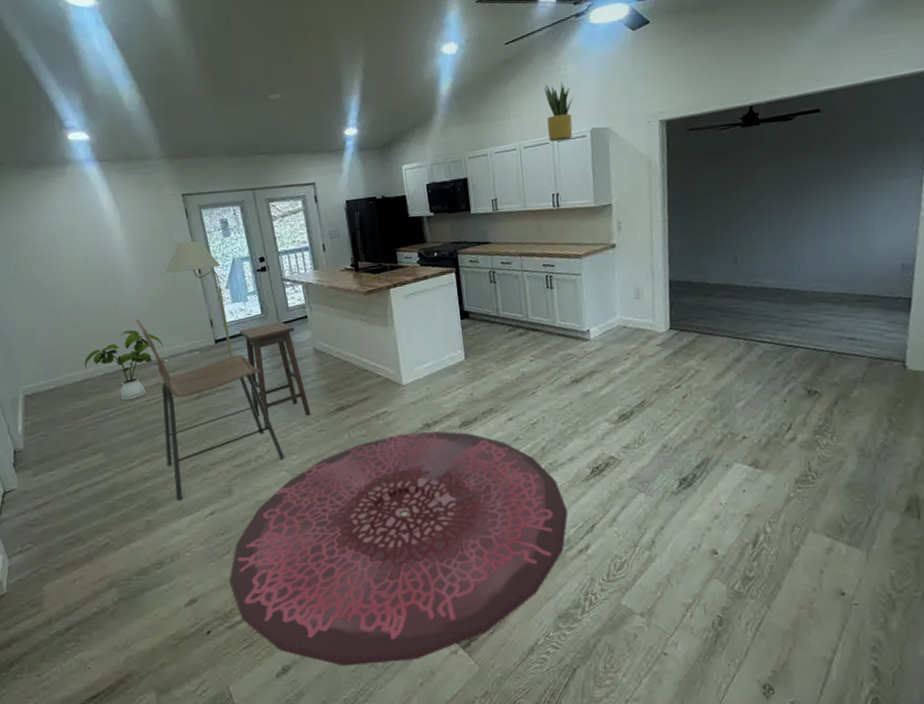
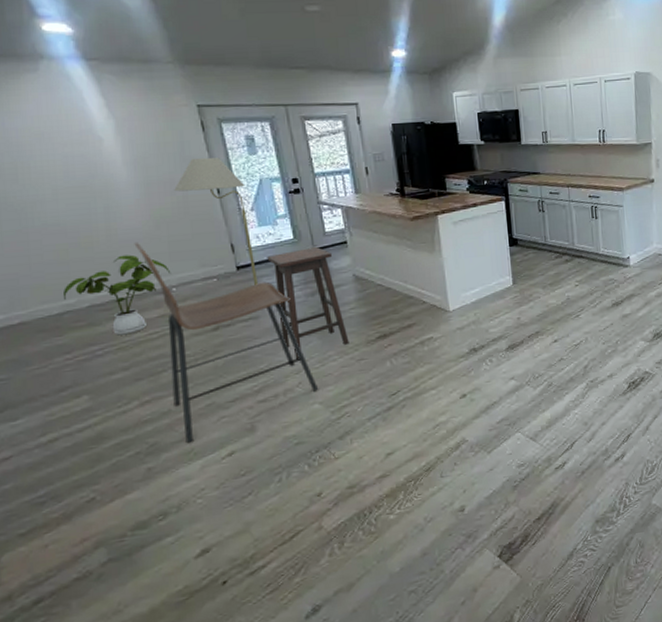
area rug: present [229,431,568,666] -> none [251,355,607,597]
planter: present [543,82,574,142] -> none [593,26,621,82]

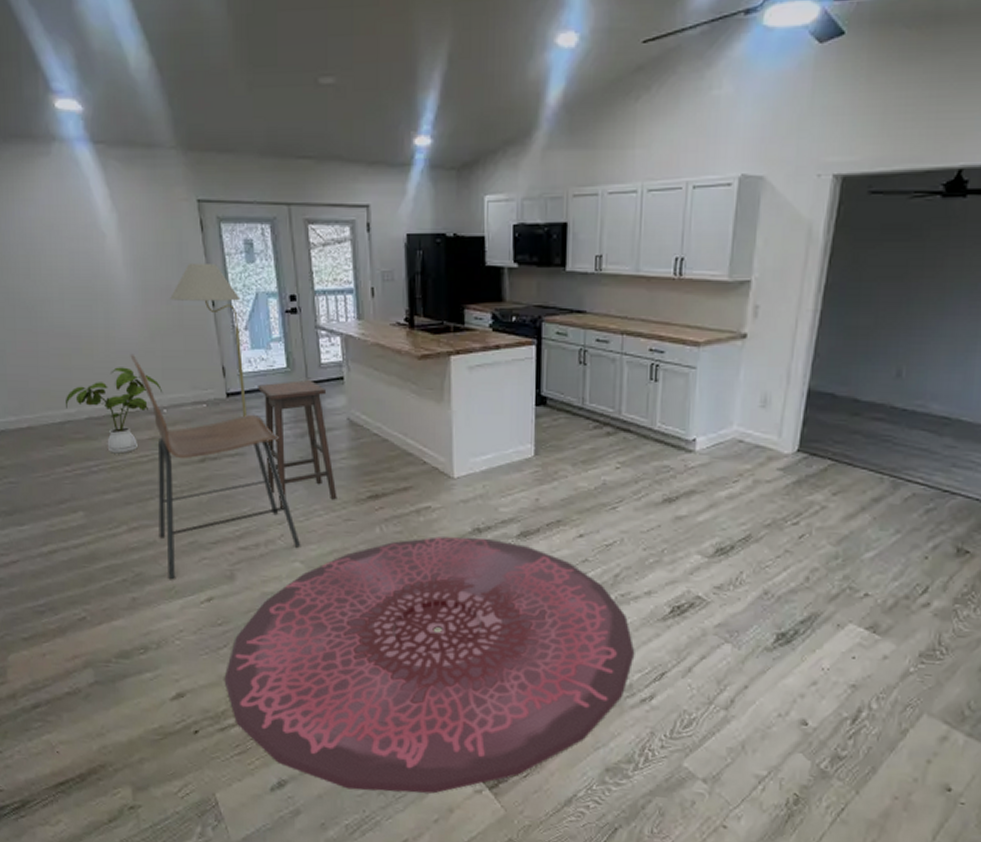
area rug: none [251,355,607,597] -> present [224,537,635,794]

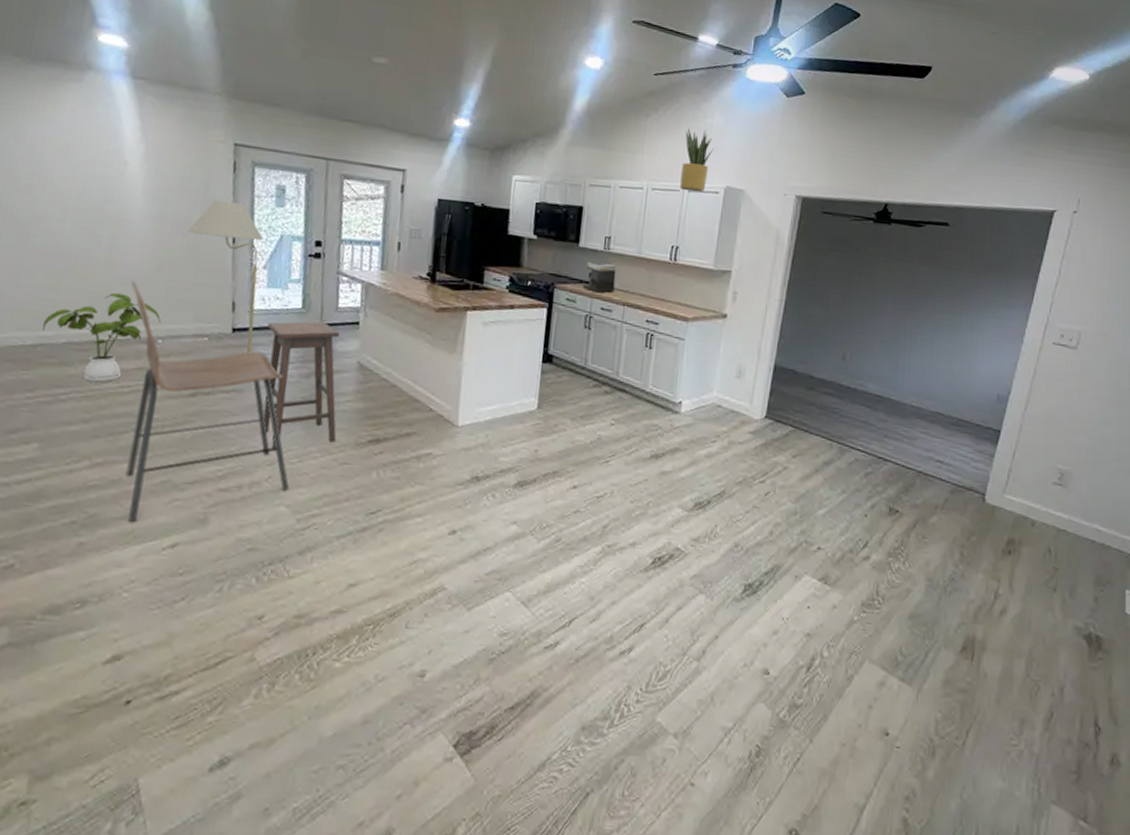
area rug: present [224,537,635,794] -> none [174,483,618,765]
coffee maker: none [573,285,611,323] -> present [582,260,617,293]
planter: none [681,105,725,187] -> present [680,128,715,193]

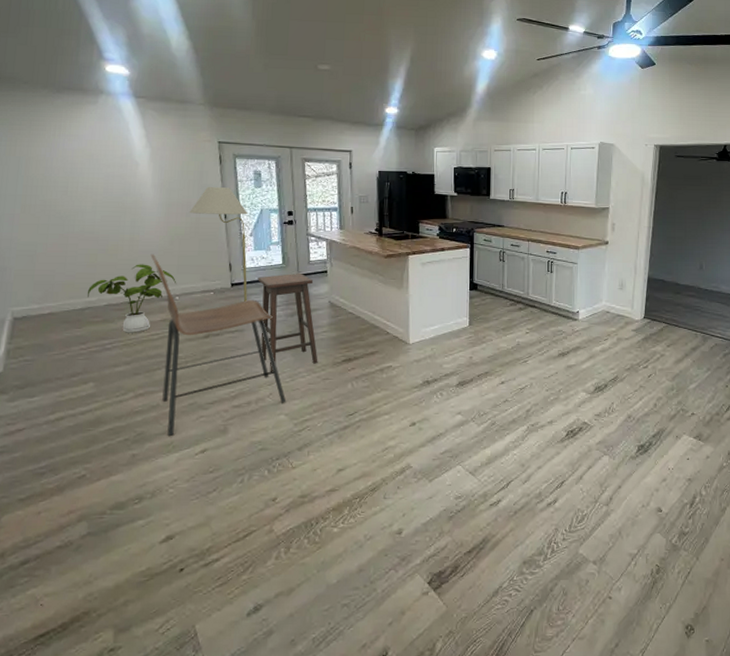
coffee maker: present [582,260,617,293] -> none [495,208,521,233]
planter: present [680,128,715,193] -> none [563,99,589,149]

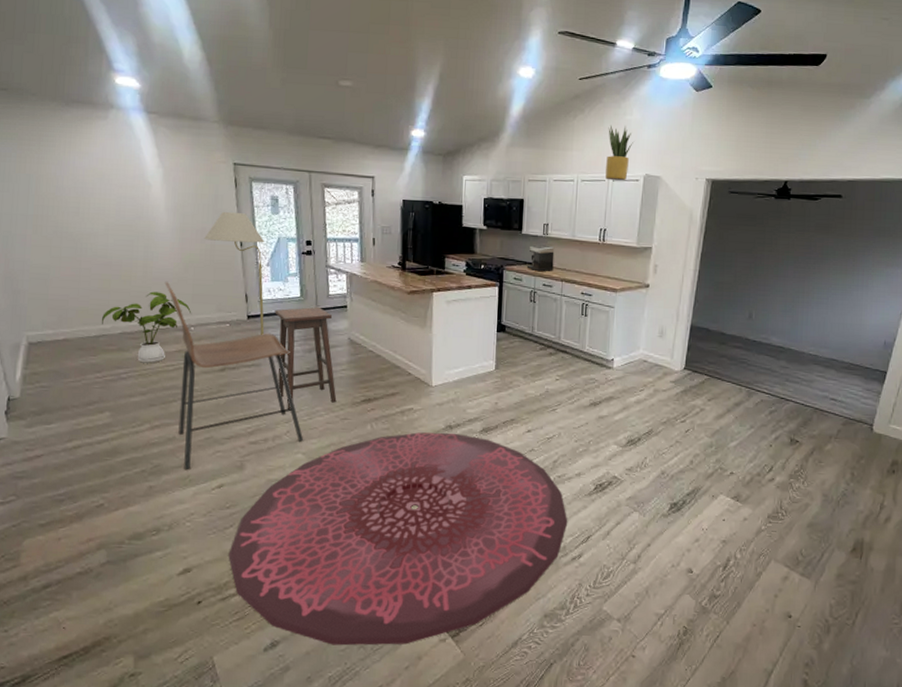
area rug: none [211,388,542,605] -> present [228,432,568,646]
coffee maker: none [495,208,521,233] -> present [526,245,555,272]
planter: none [563,99,589,149] -> present [605,125,635,181]

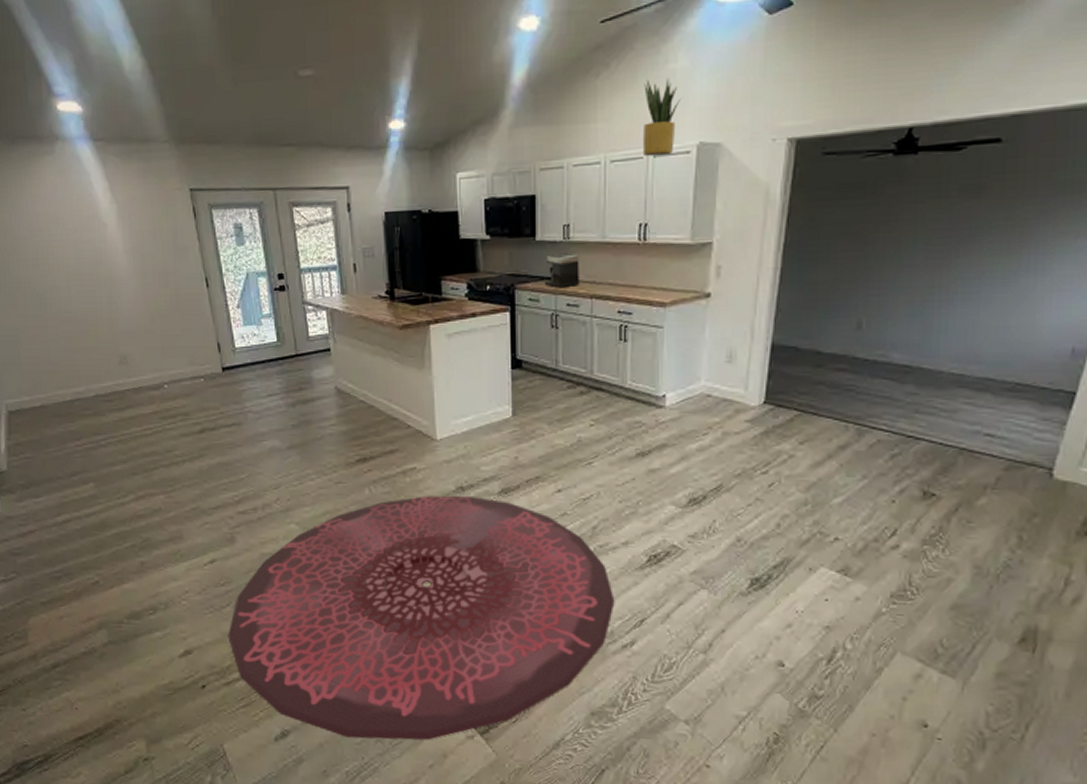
house plant: present [102,291,192,363] -> none [75,347,164,428]
chair: present [164,281,303,469] -> none [132,334,295,543]
floor lamp: present [204,211,265,335] -> none [168,247,242,389]
bar stool: present [275,306,337,410] -> none [251,352,328,474]

